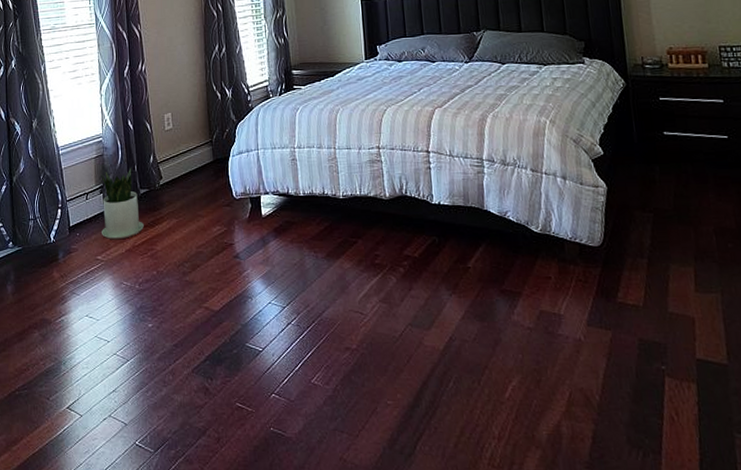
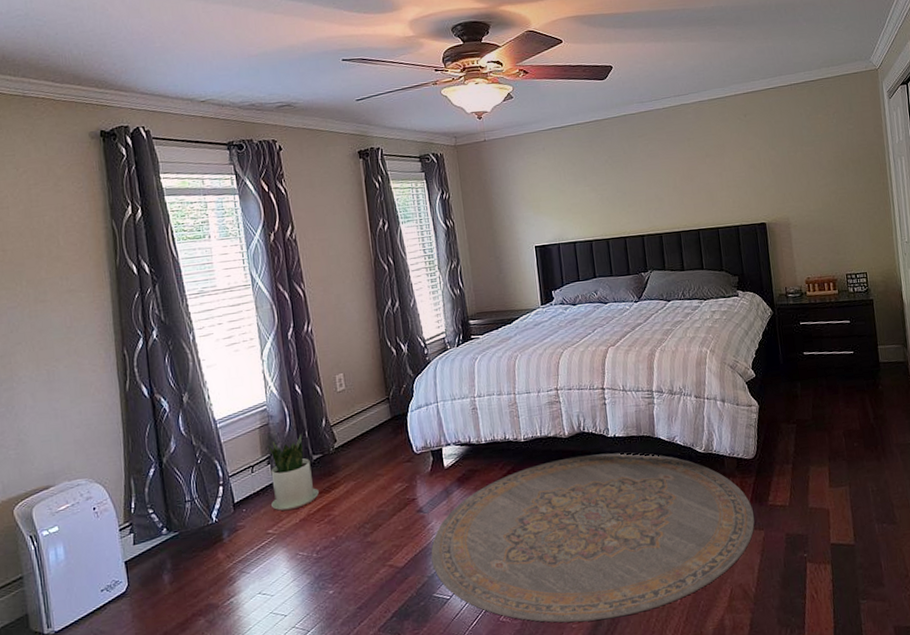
rug: none [245,220,601,402] -> present [431,452,755,623]

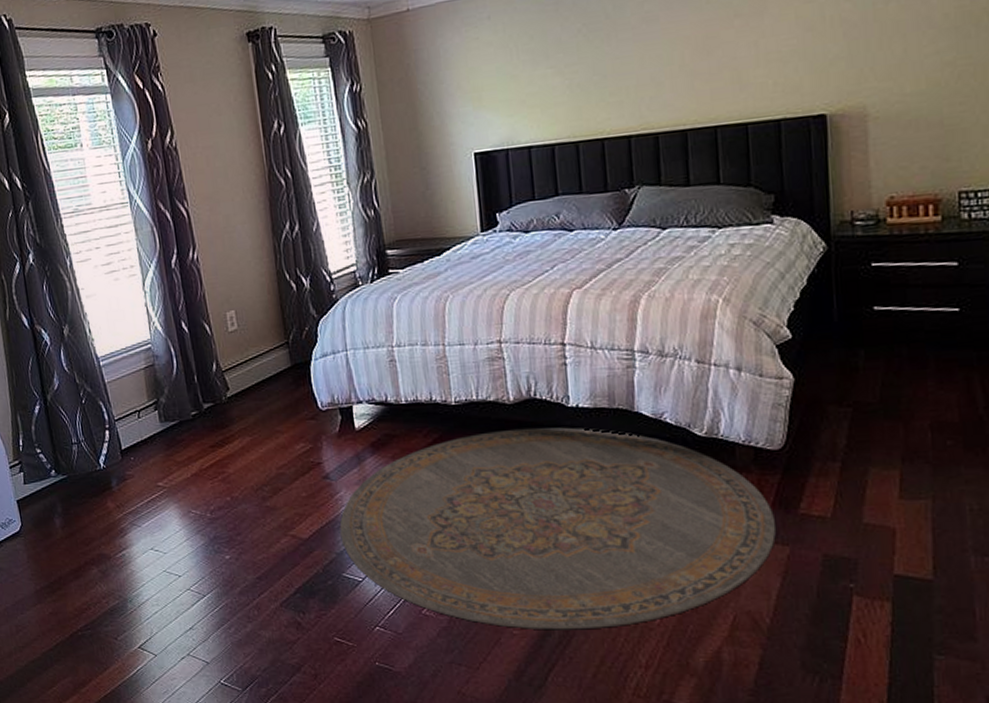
planter: present [267,433,319,512] -> none [153,378,211,464]

